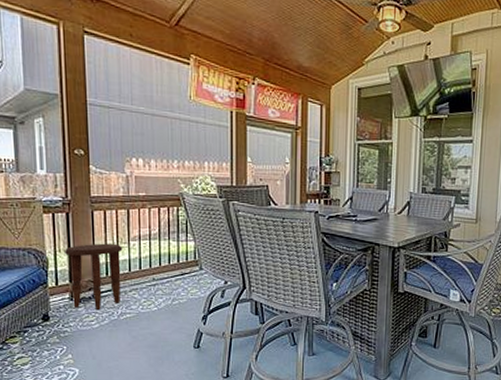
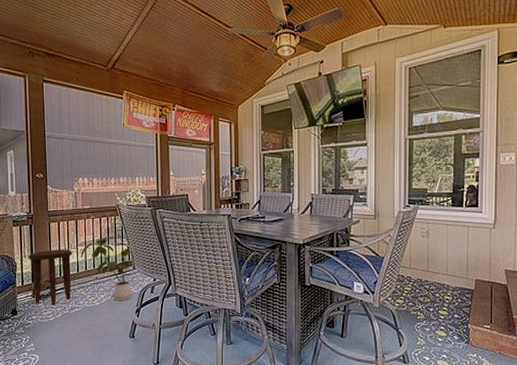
house plant: none [134,231,199,306] -> present [81,237,133,301]

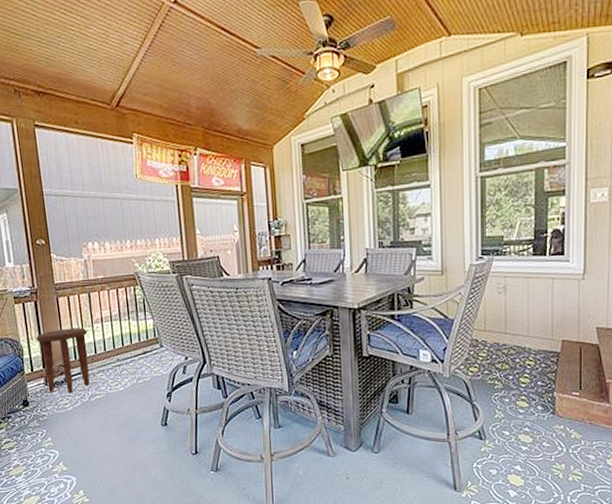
house plant: present [81,237,133,301] -> none [97,310,163,385]

